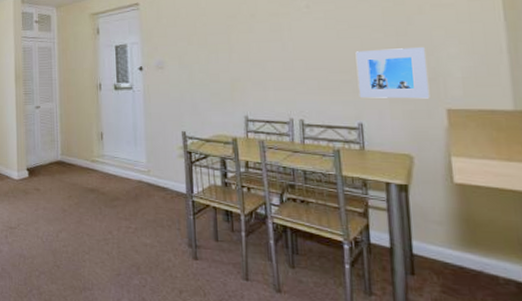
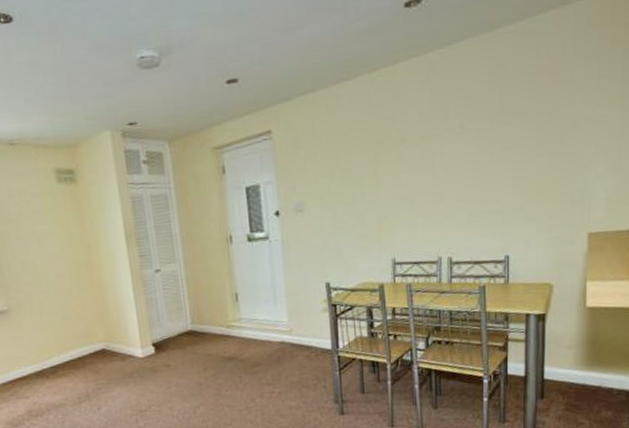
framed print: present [355,47,430,99] -> none [507,167,575,229]

